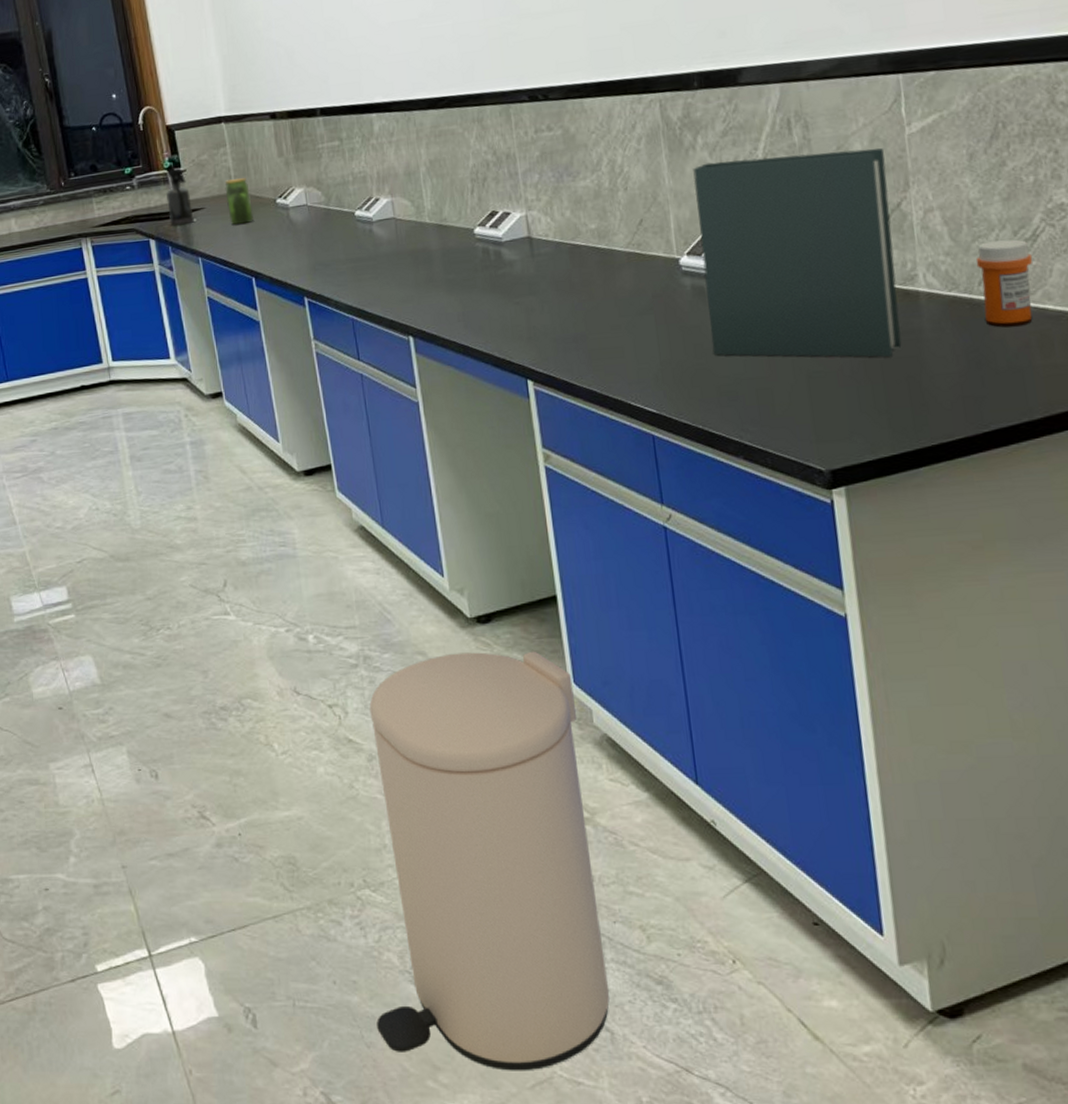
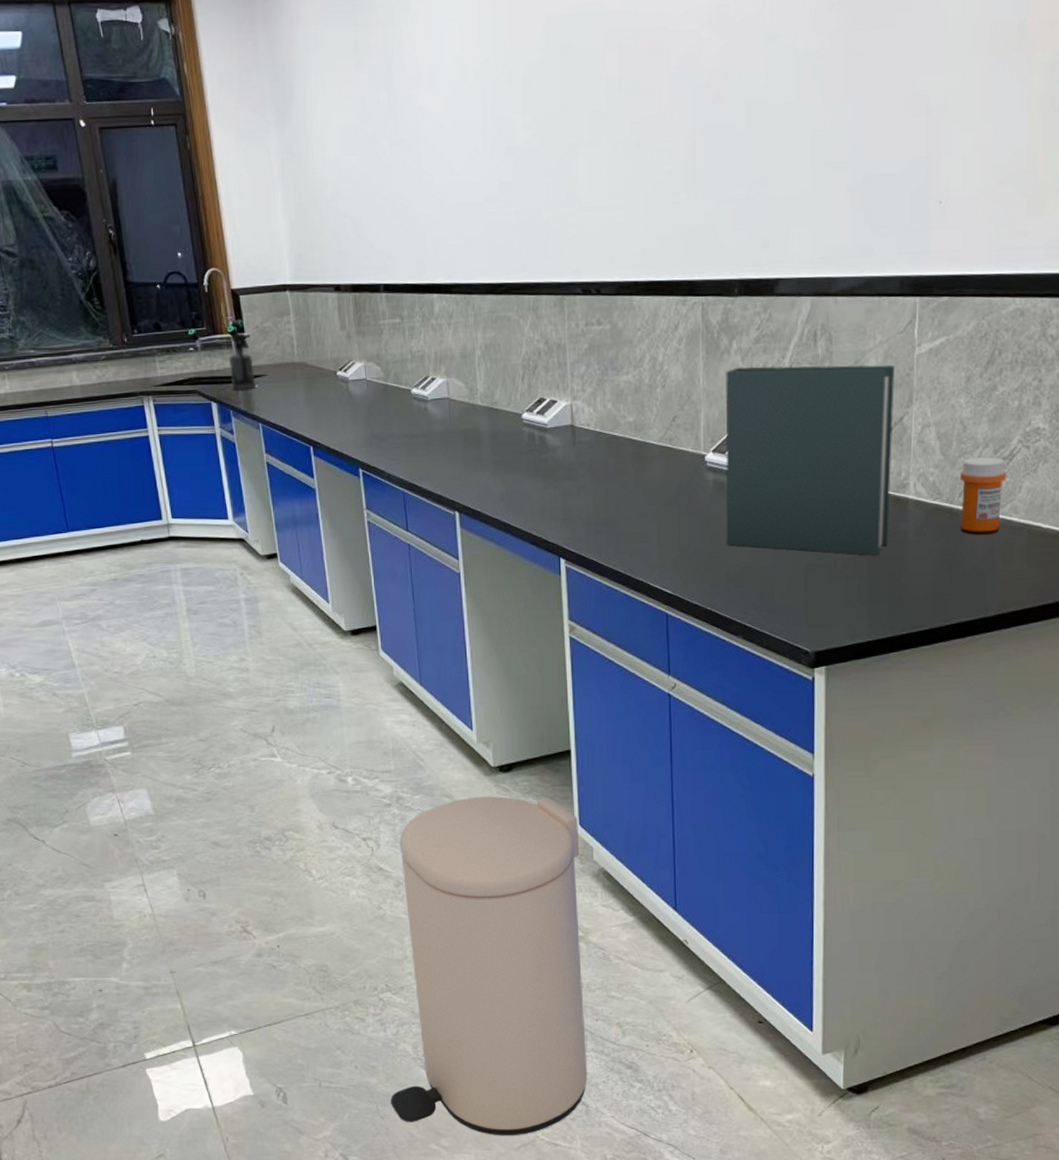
jar: present [224,177,253,225] -> none [287,347,314,394]

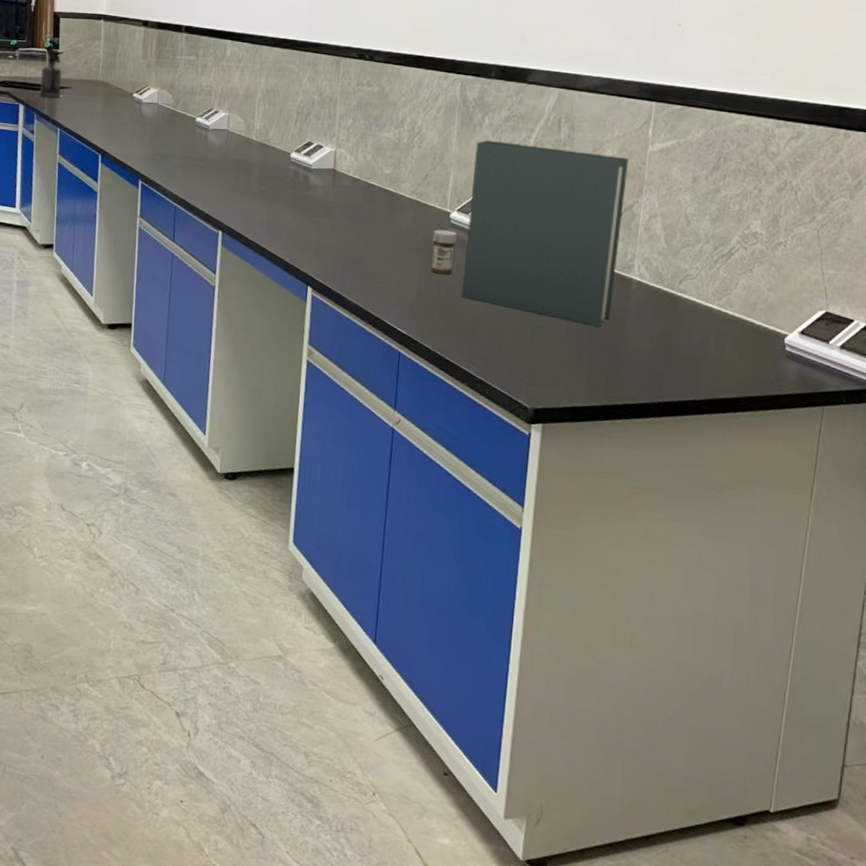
pedal bin: present [391,796,587,1136] -> none [70,499,293,857]
medicine: none [689,475,715,524] -> present [431,229,457,275]
medicine bottle: present [959,457,1007,536] -> none [679,250,725,324]

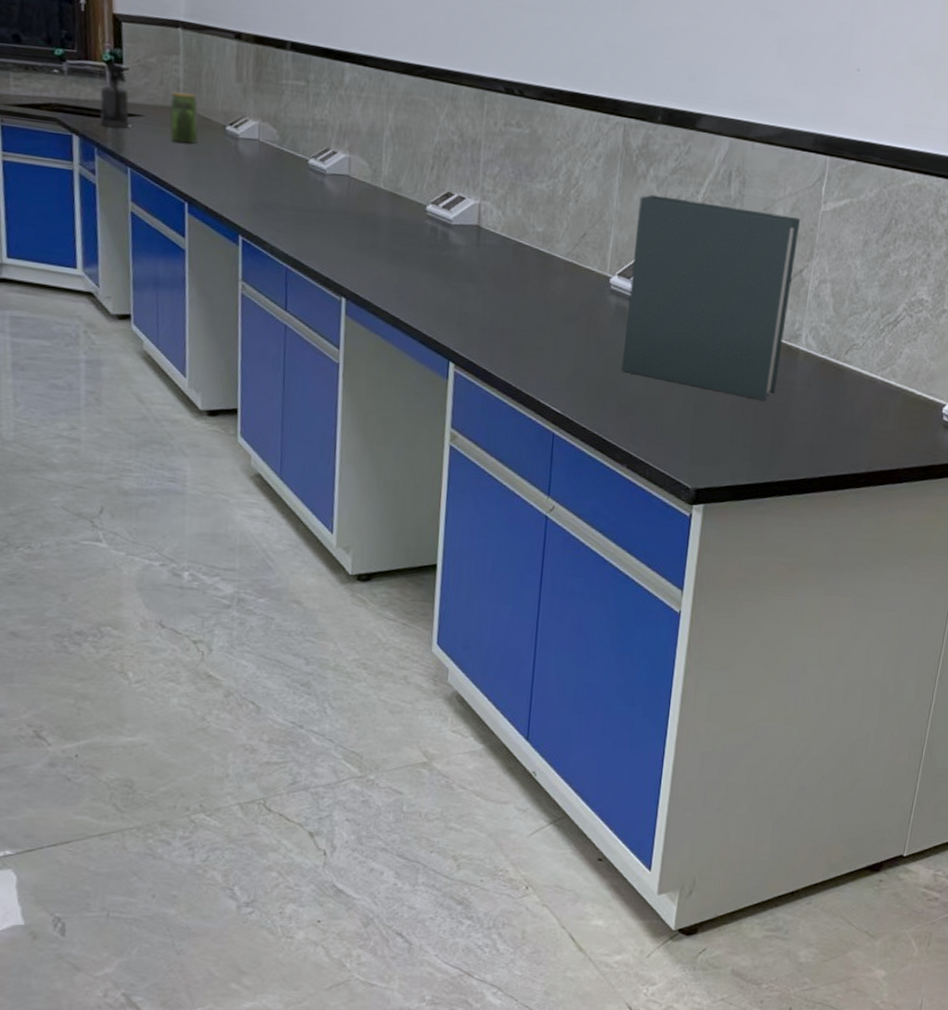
jar: none [90,68,113,109] -> present [169,91,199,145]
medicine: present [431,229,457,275] -> none [588,296,618,347]

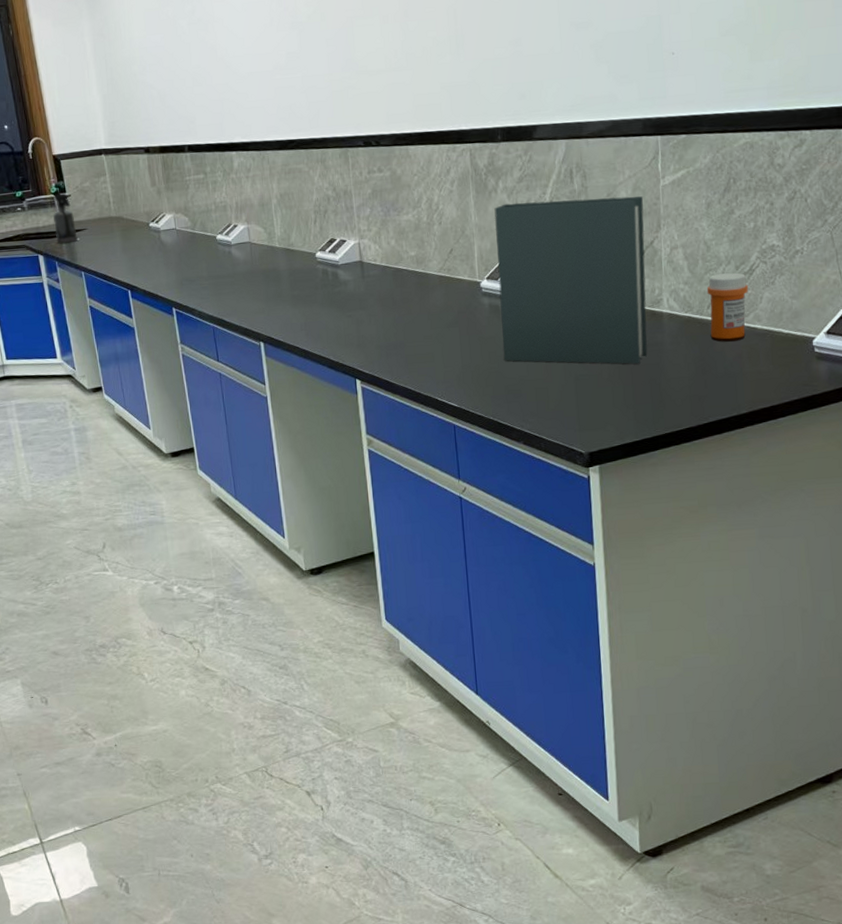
jar: present [169,91,199,145] -> none [104,203,130,245]
medicine bottle: none [844,318,891,395] -> present [706,272,749,343]

